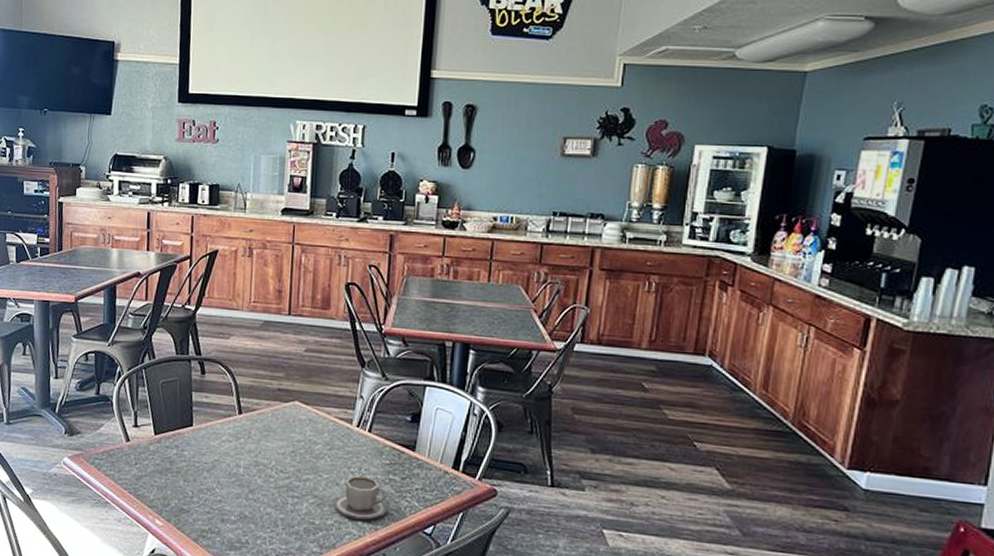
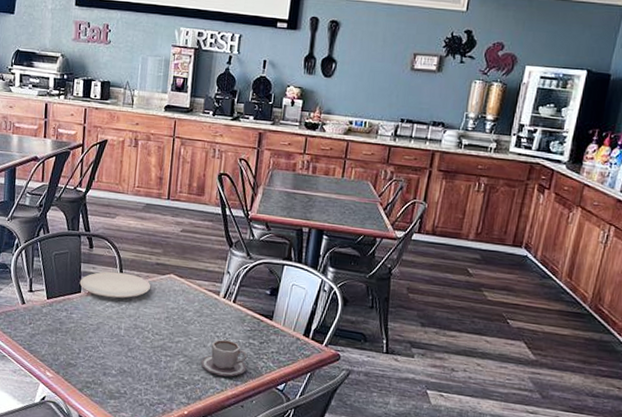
plate: none [191,400,272,432] -> present [79,271,150,299]

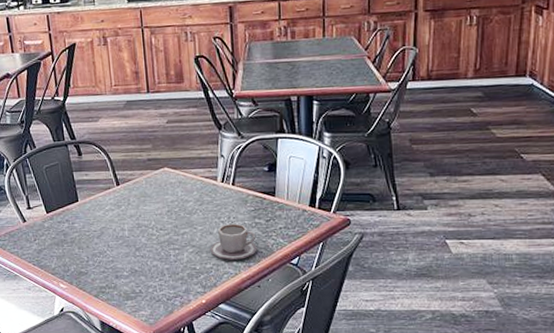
plate: present [79,271,150,299] -> none [75,174,146,202]

